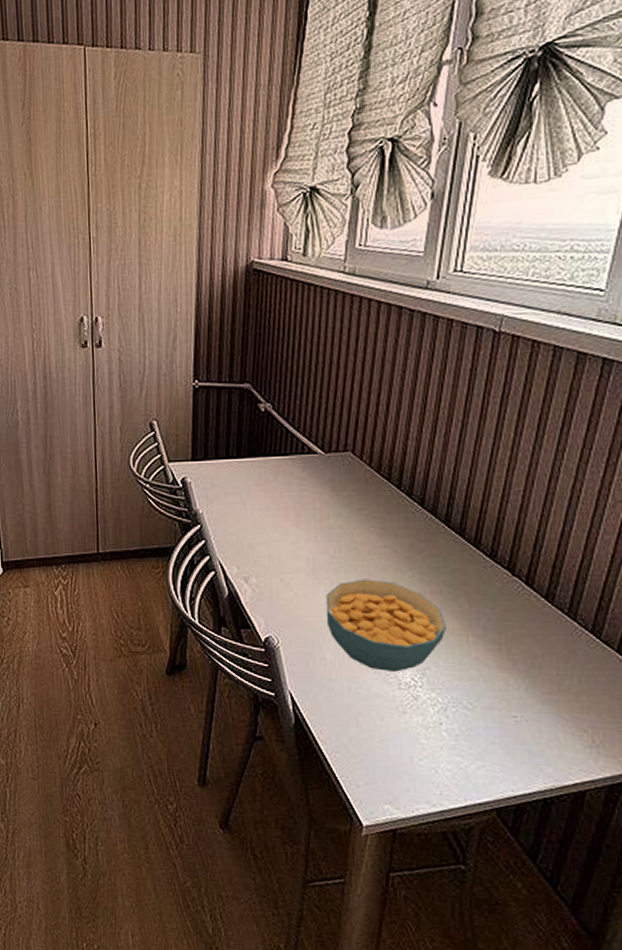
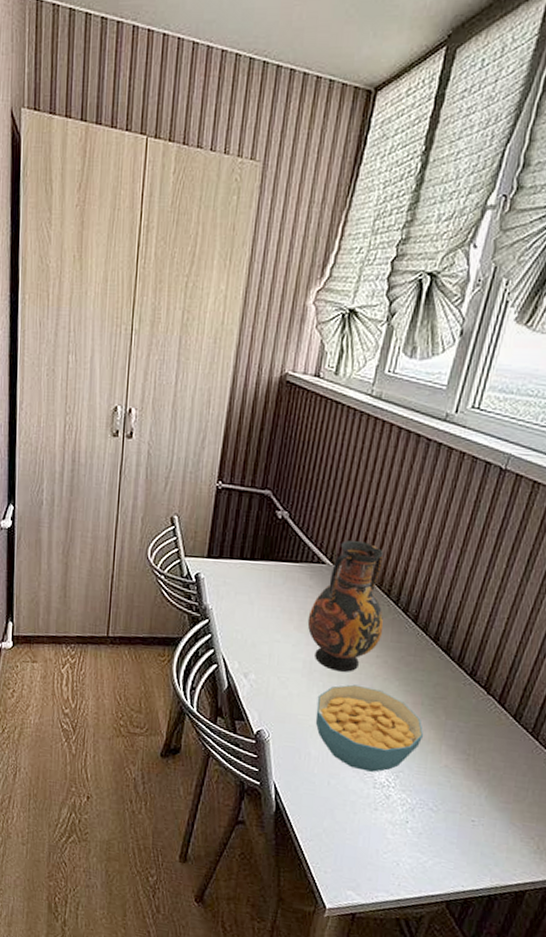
vase: none [305,426,388,566] -> present [307,540,384,672]

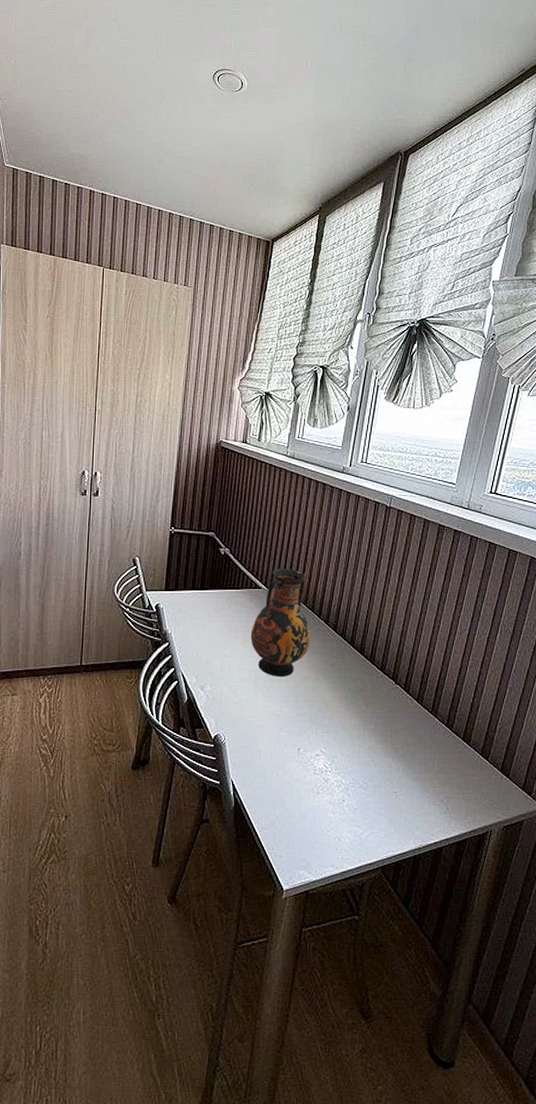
cereal bowl: present [315,684,423,772] -> none [262,686,349,760]

